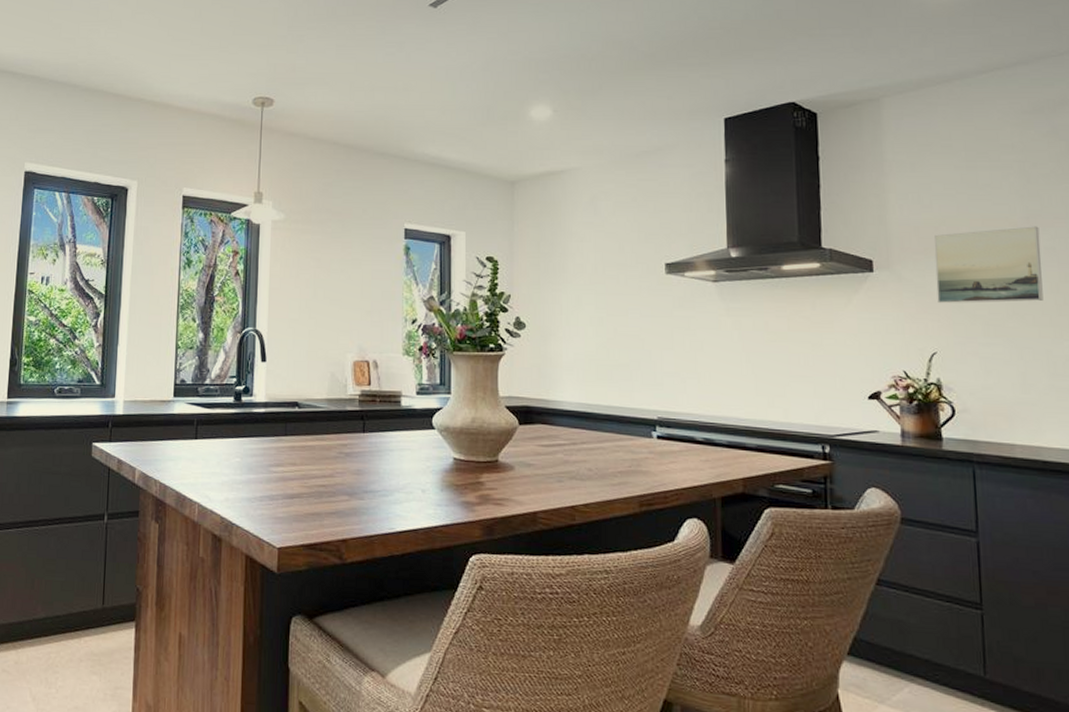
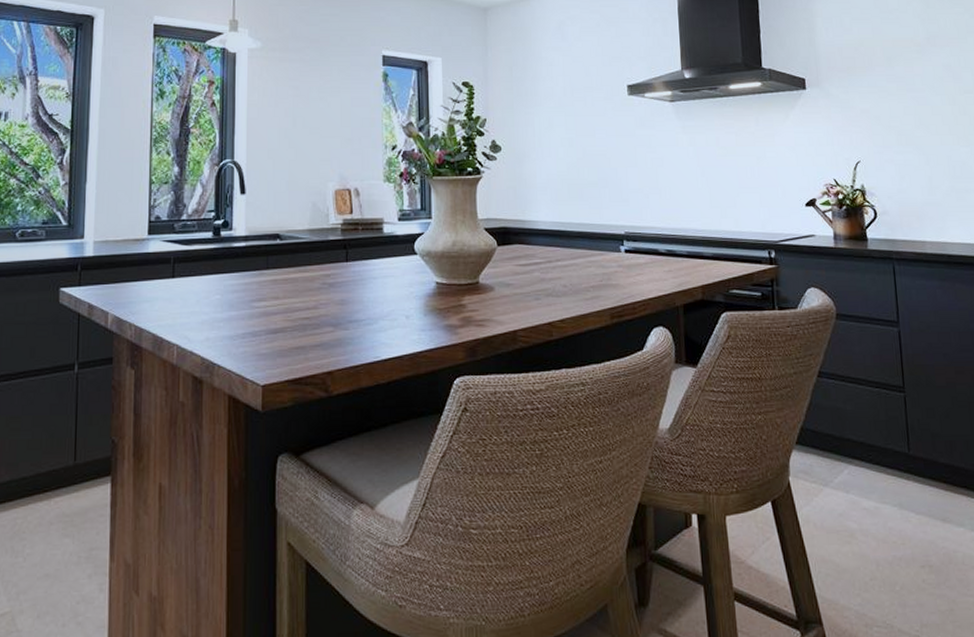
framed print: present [934,226,1043,304] -> none [854,46,943,117]

